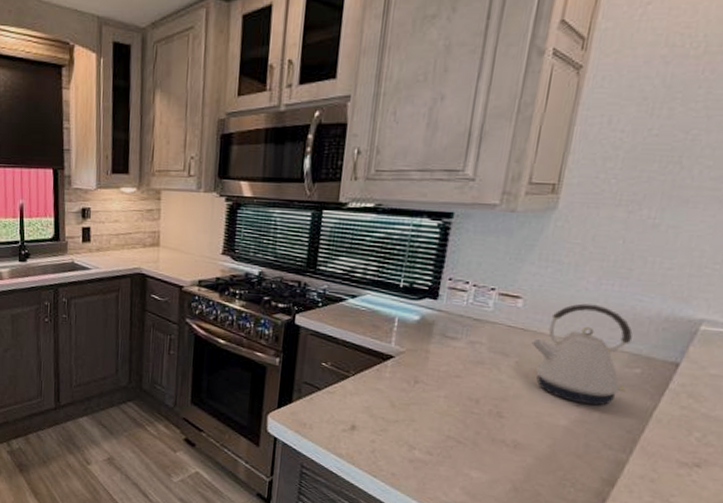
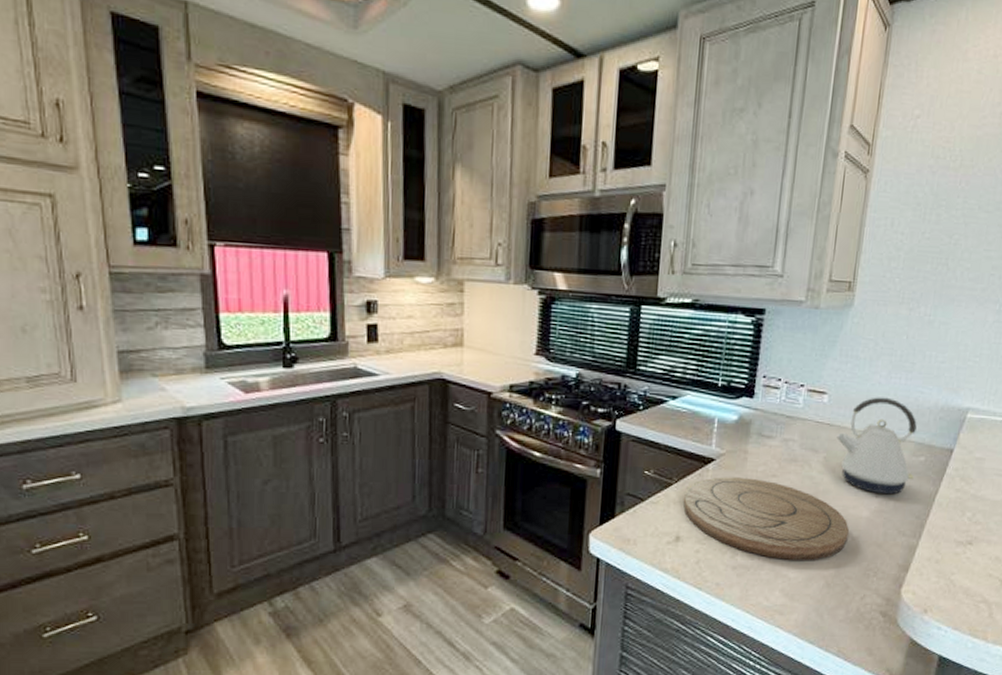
cutting board: none [360,373,543,463] -> present [683,477,849,560]

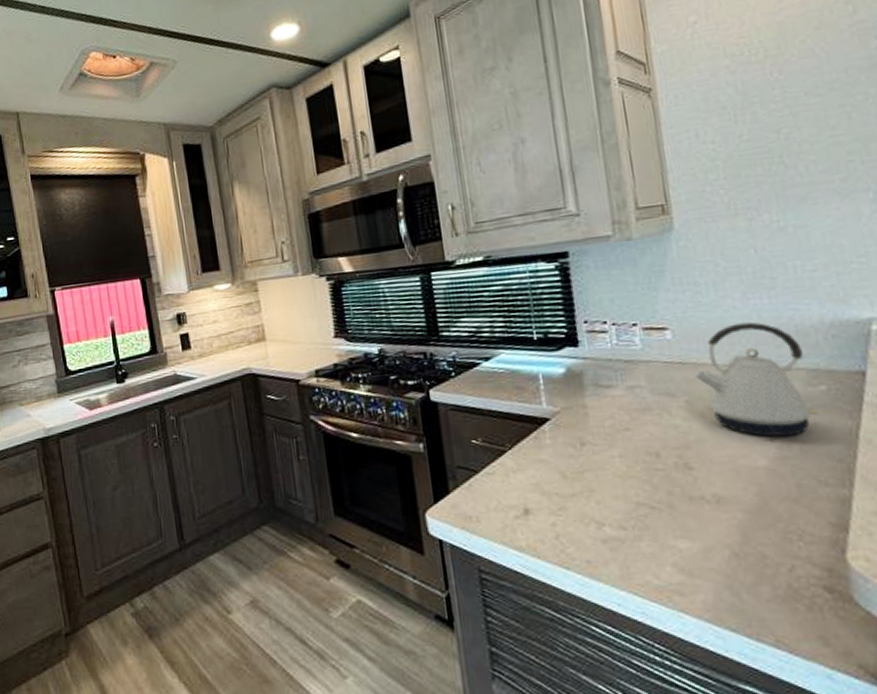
cutting board: present [683,477,849,560] -> none [523,435,748,527]

